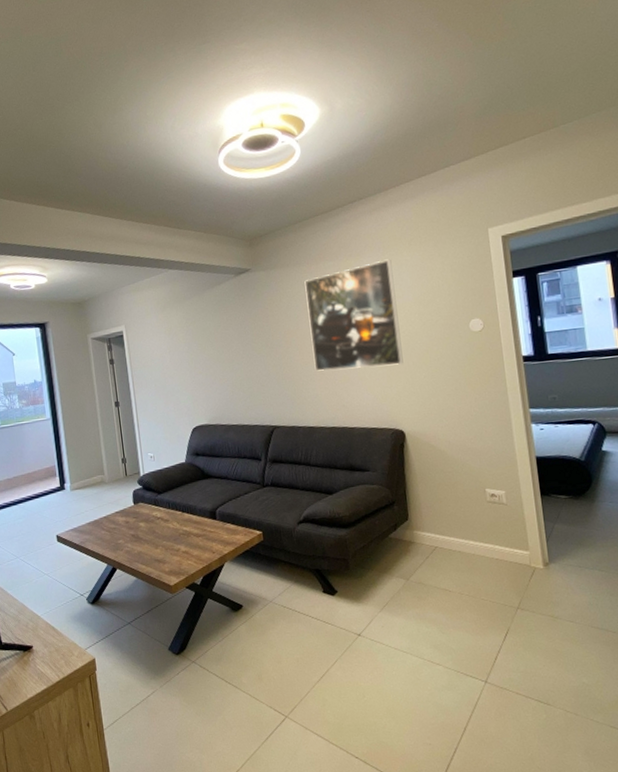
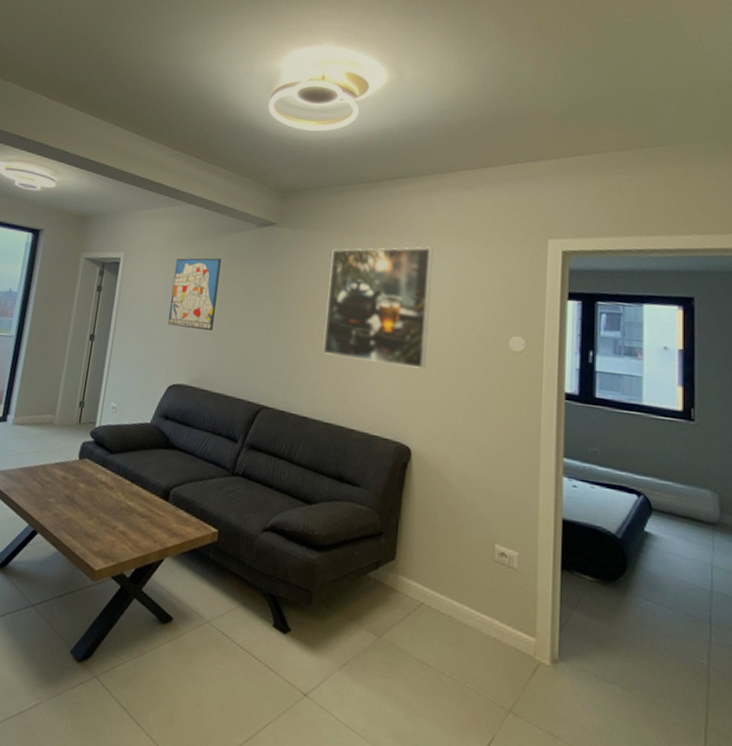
wall art: none [171,311,218,379] -> present [168,258,221,332]

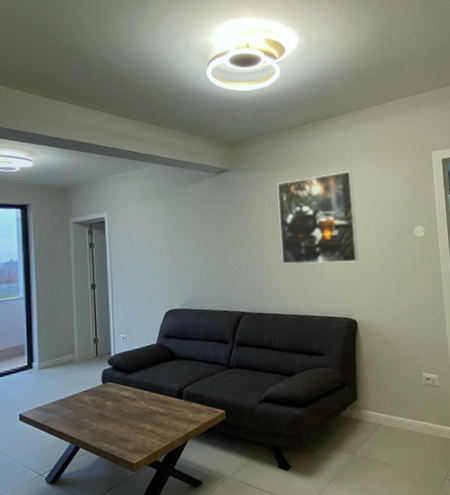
wall art: present [168,258,221,332] -> none [152,205,193,265]

